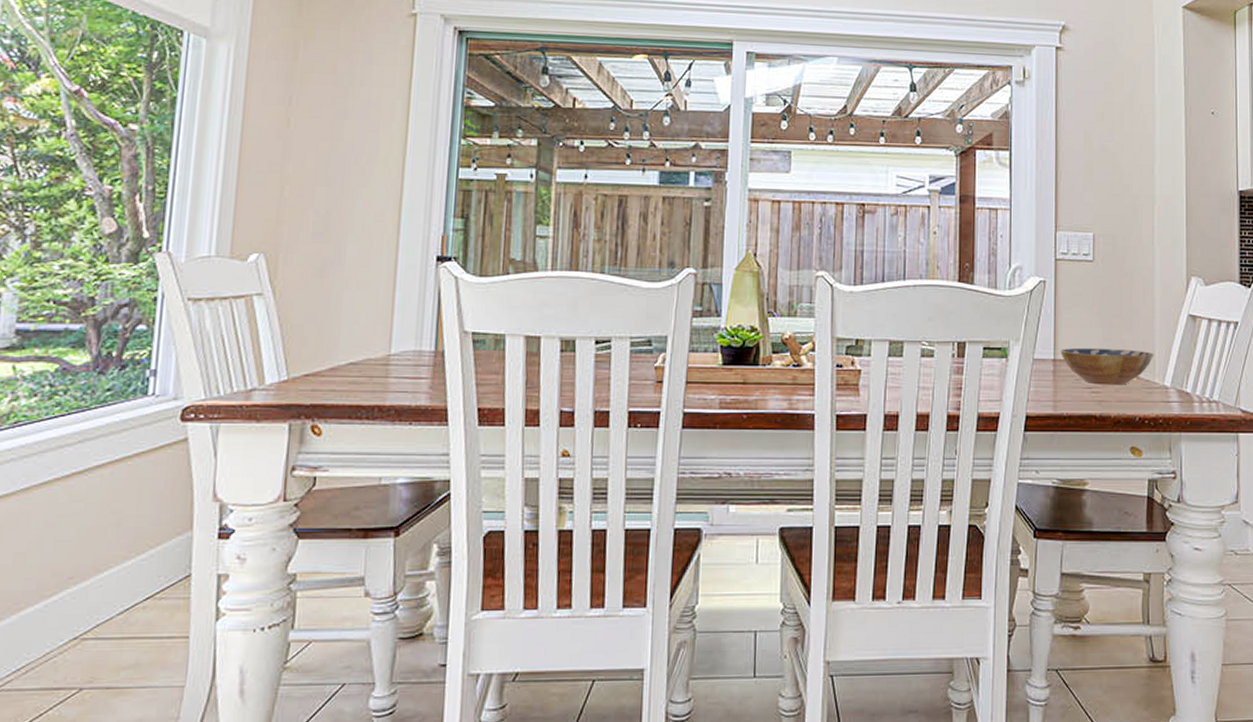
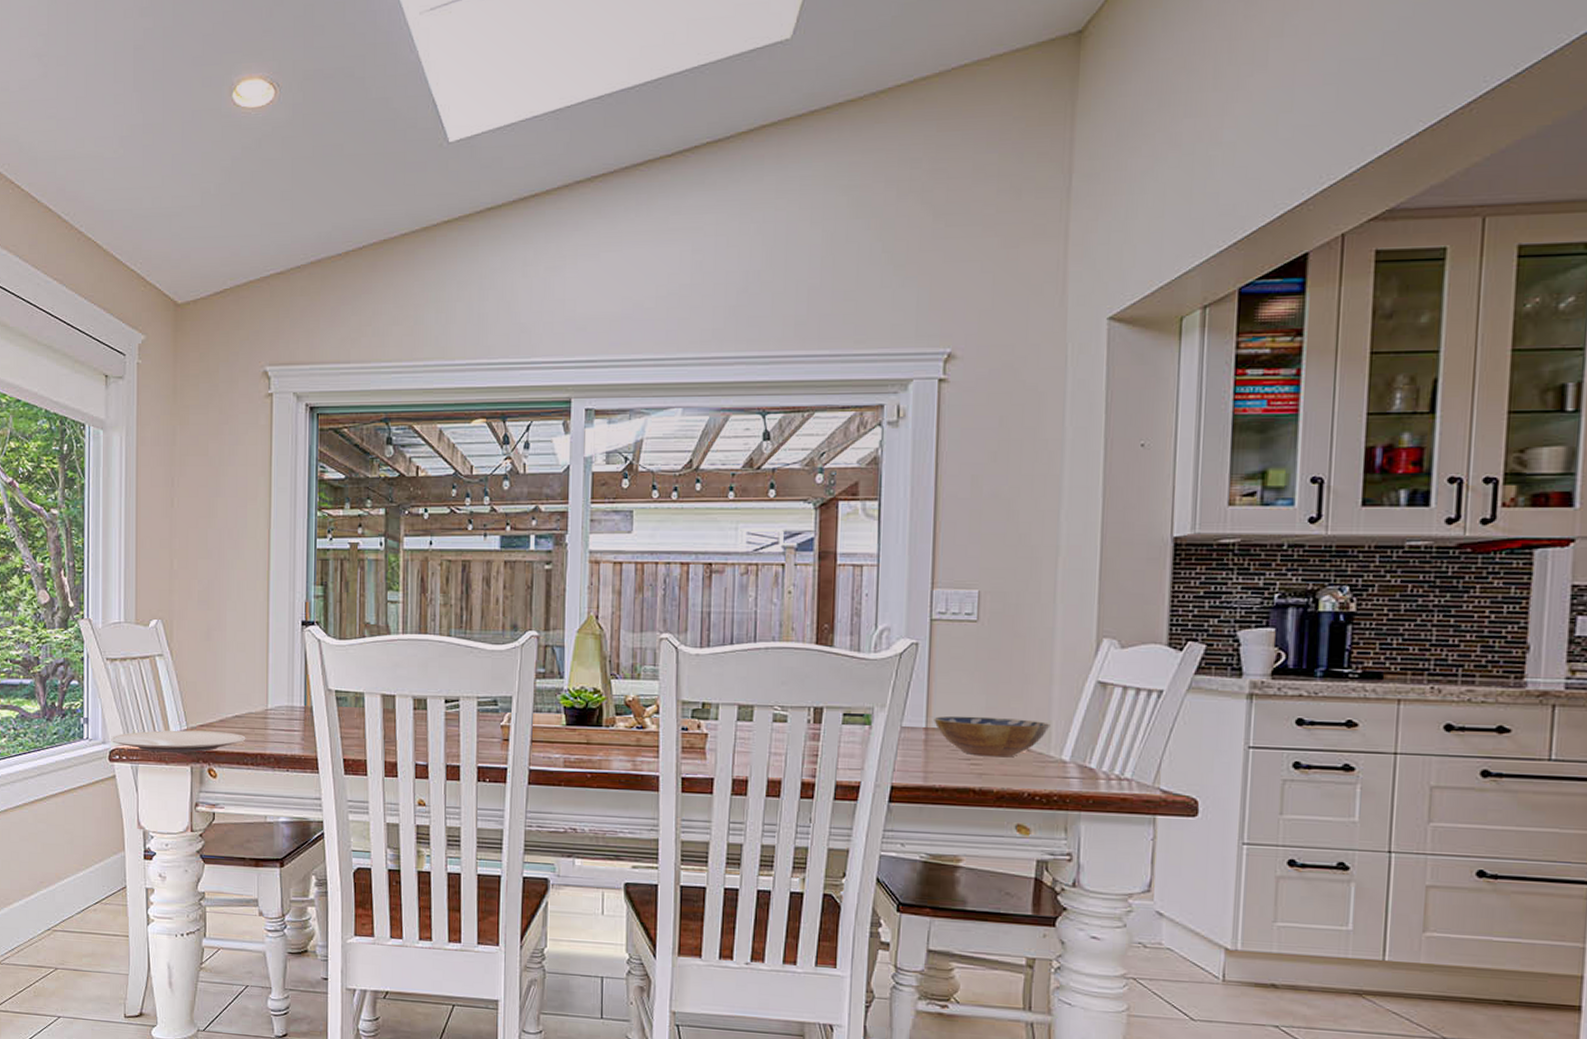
plate: none [184,381,362,408] -> present [110,730,246,753]

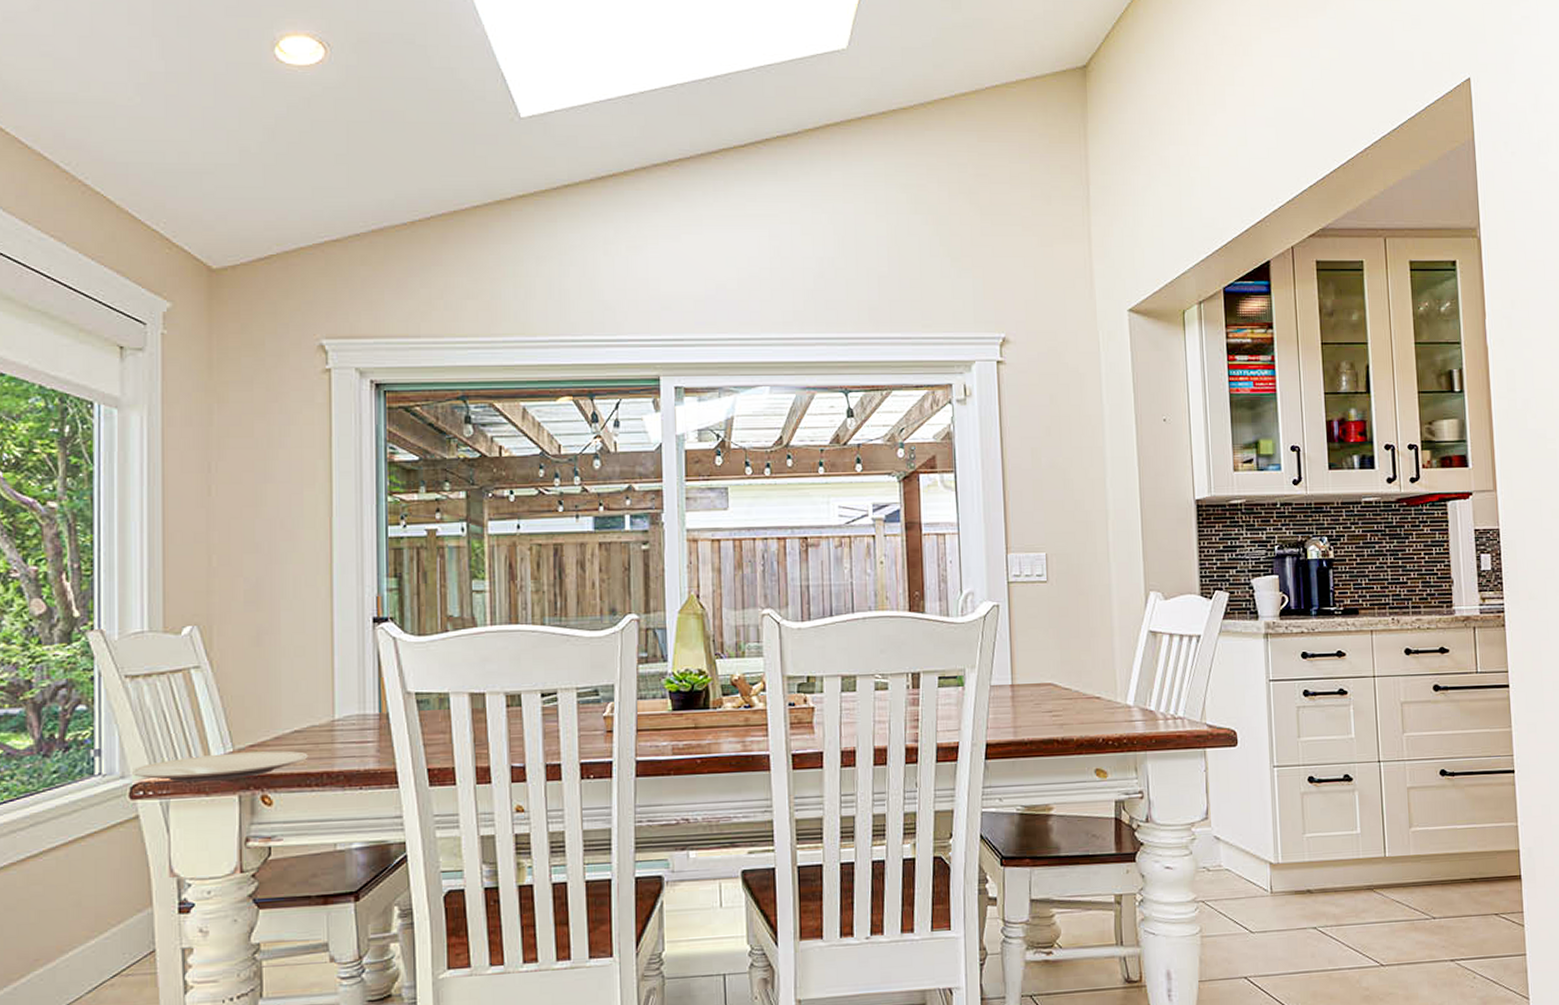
bowl: present [934,715,1050,758] -> none [1018,670,1115,708]

